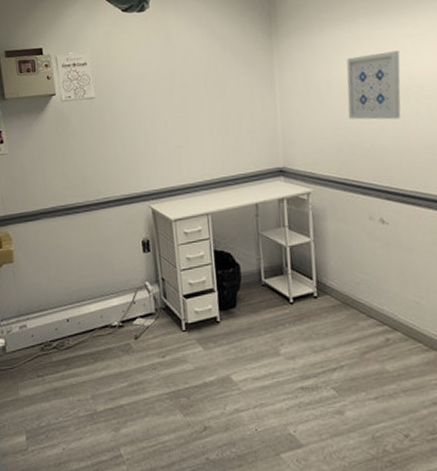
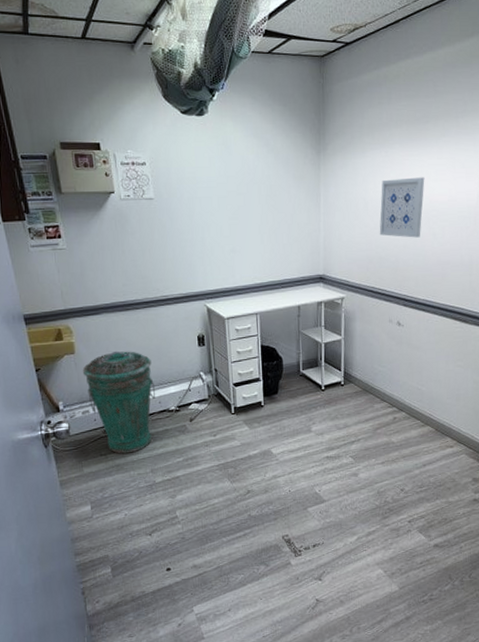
trash can: none [20,258,96,376] -> present [82,350,155,454]

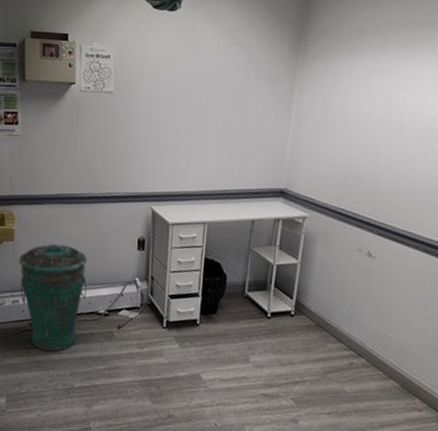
wall art: present [379,177,425,238] -> none [357,89,422,158]

